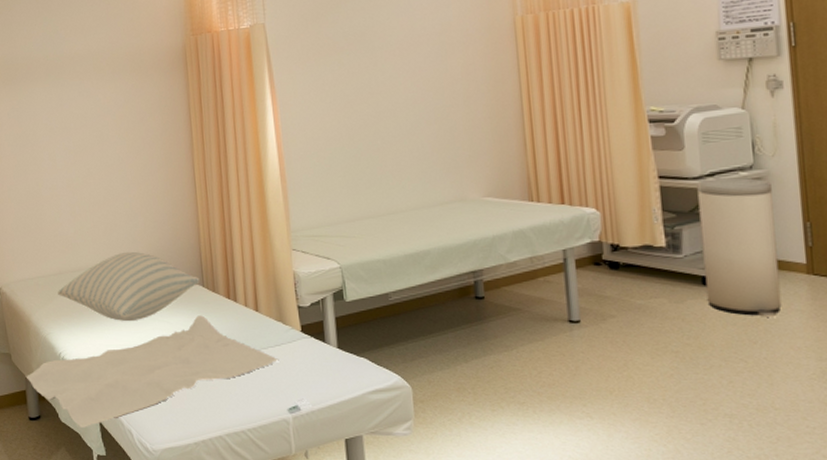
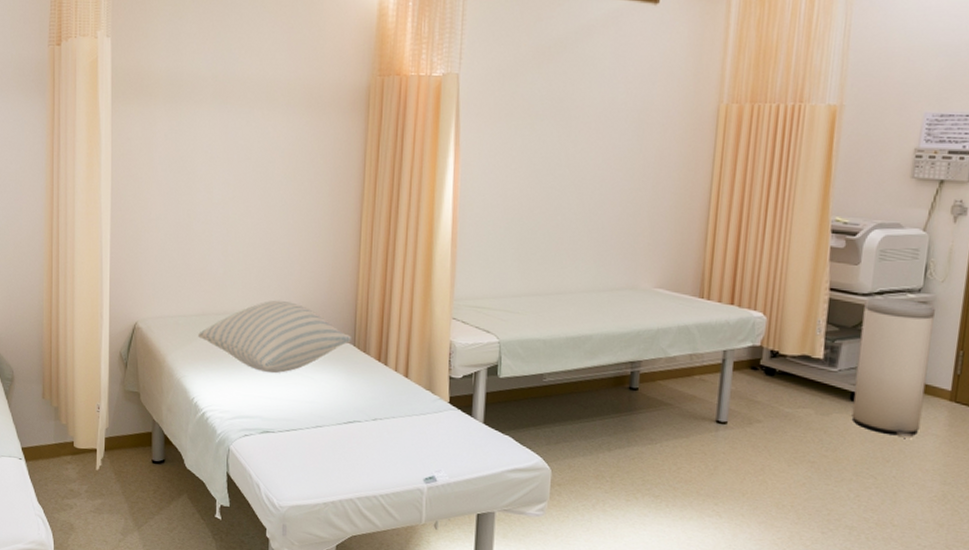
towel: present [25,315,279,429] -> none [153,375,422,478]

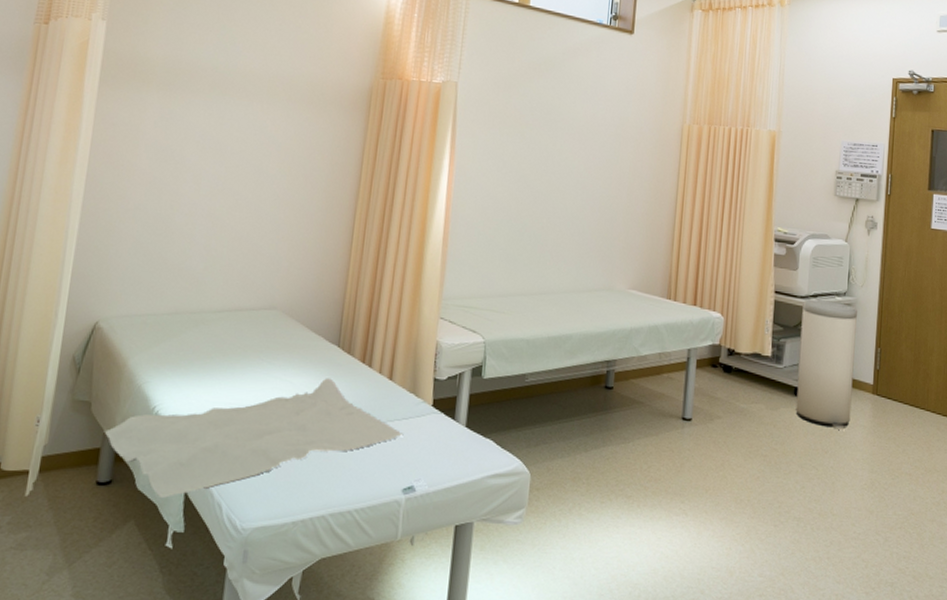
towel: none [153,375,422,478] -> present [104,378,404,499]
pillow: present [198,300,351,374] -> none [168,298,336,378]

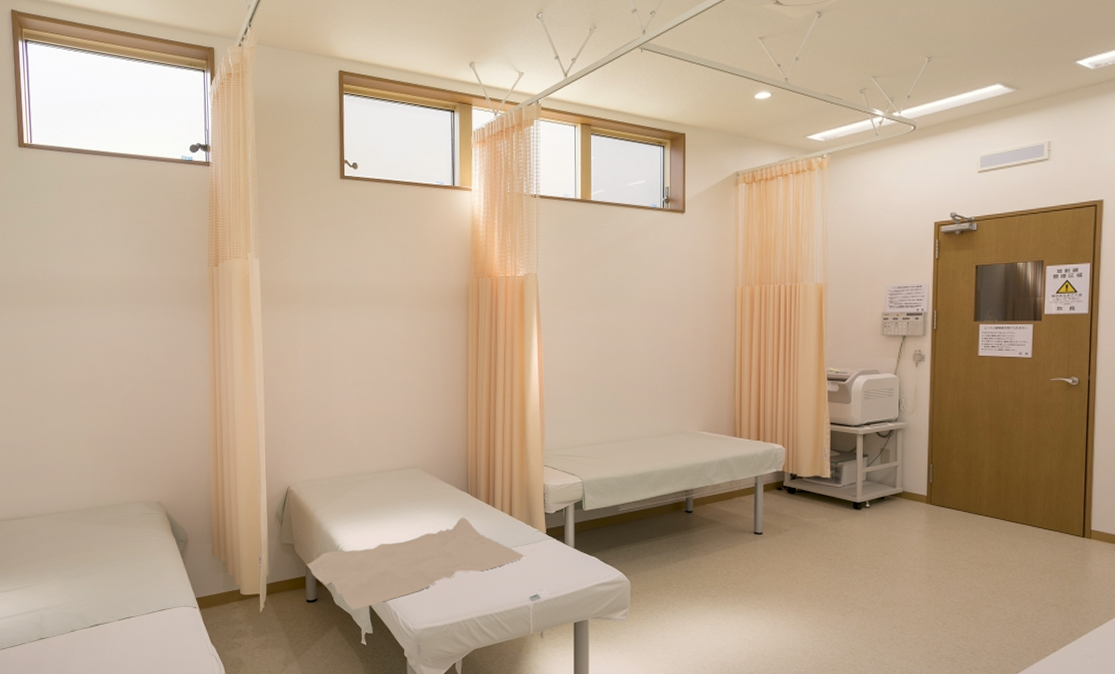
pedal bin: present [796,299,857,430] -> none [855,427,909,535]

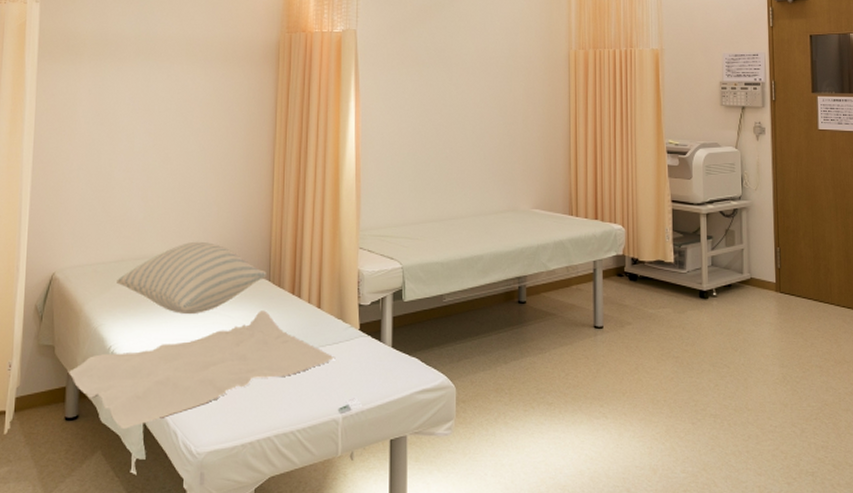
pillow: none [340,460,465,520] -> present [117,241,267,315]

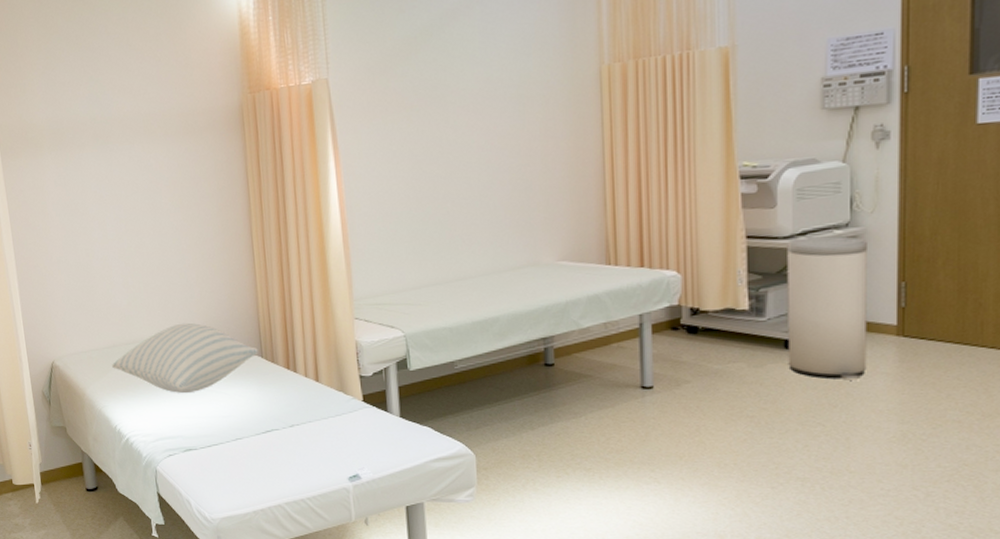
towel: present [68,310,336,430] -> none [81,386,340,499]
pedal bin: none [700,206,757,328] -> present [787,236,867,380]

